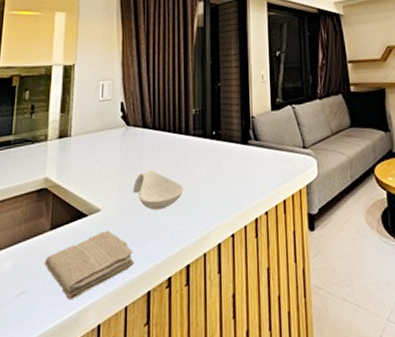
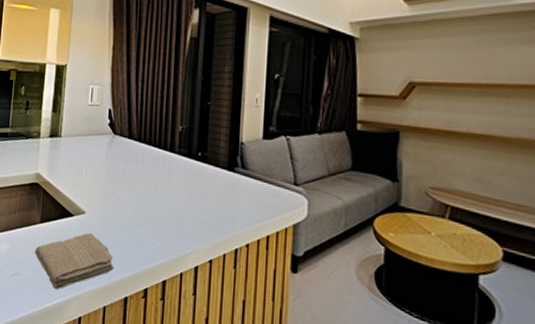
spoon rest: present [133,170,184,210] -> none [116,182,165,223]

